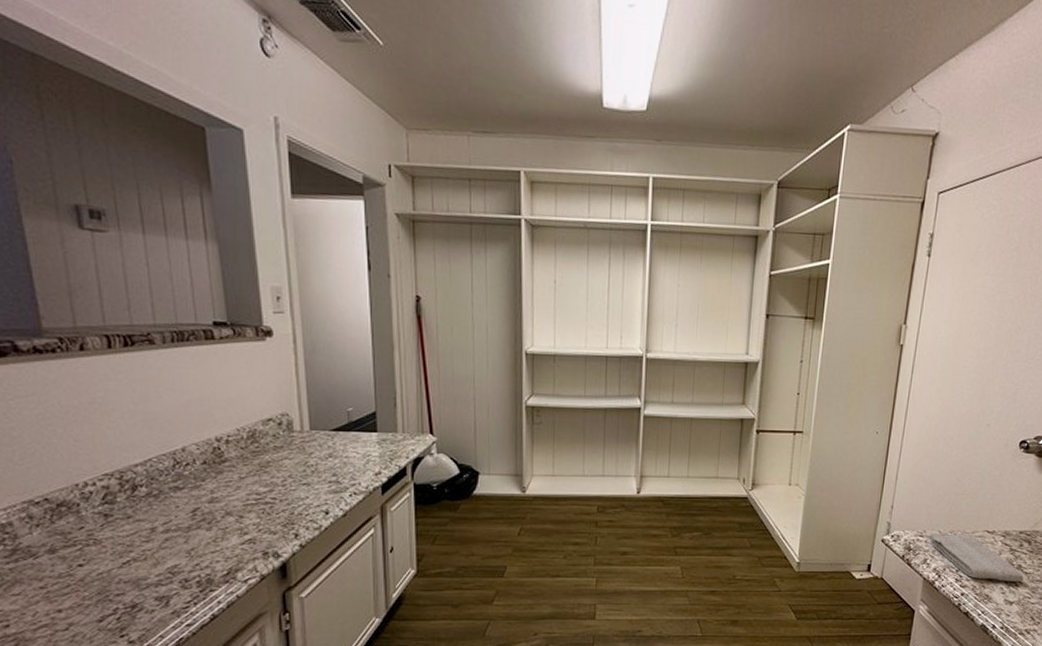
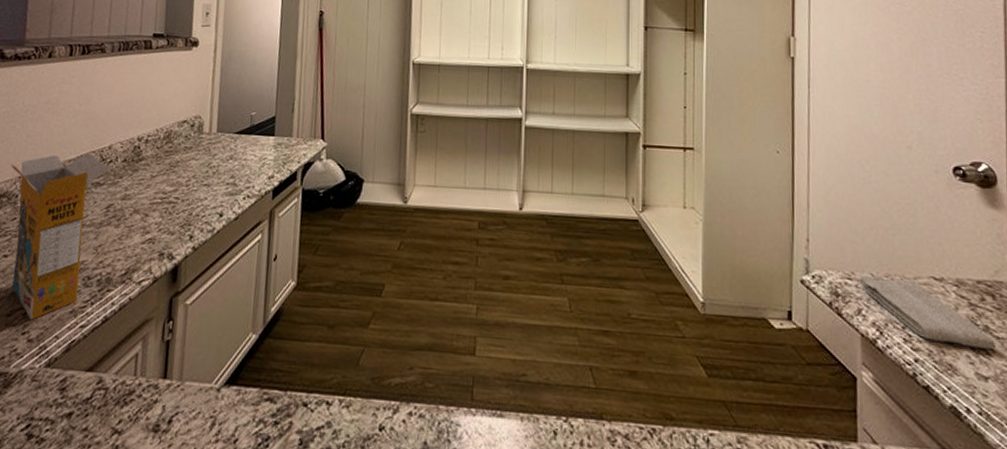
cereal box: none [62,456,190,623] -> present [11,153,112,320]

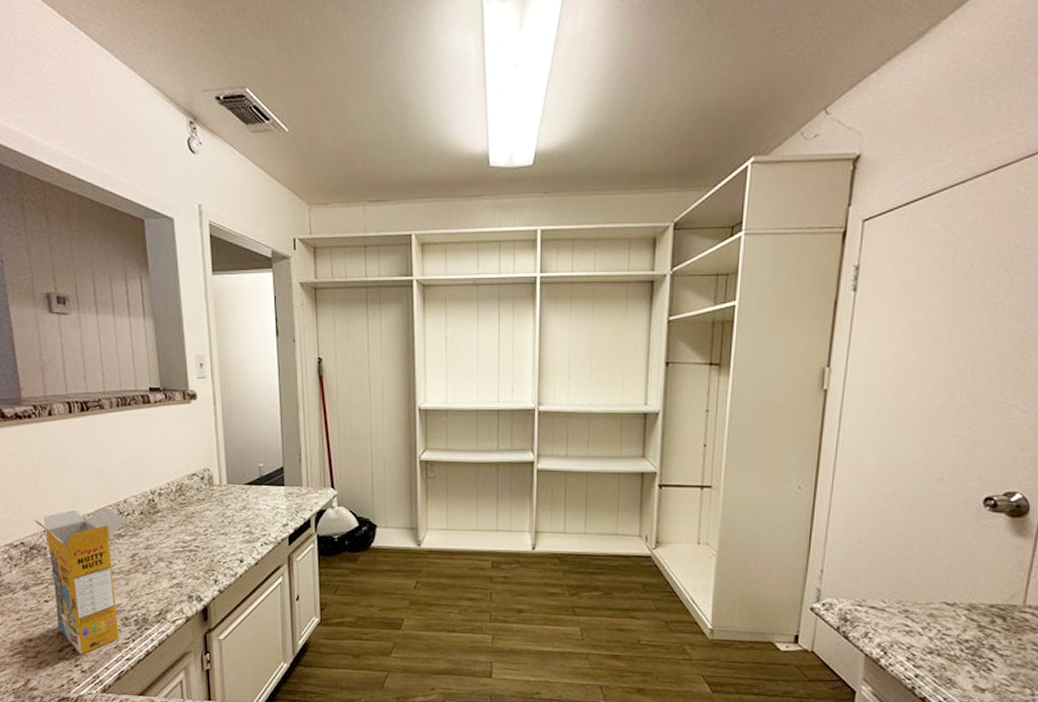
washcloth: present [857,276,996,349] -> none [868,603,998,665]

